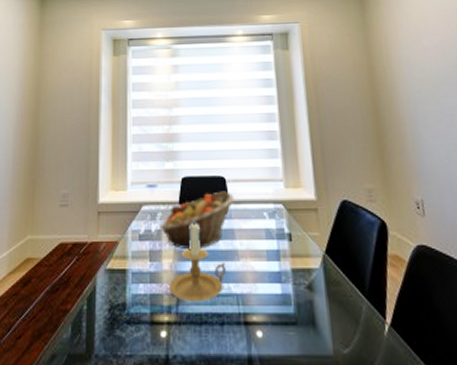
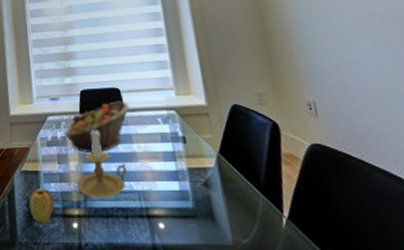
apple: none [112,290,141,331] -> present [29,189,54,223]

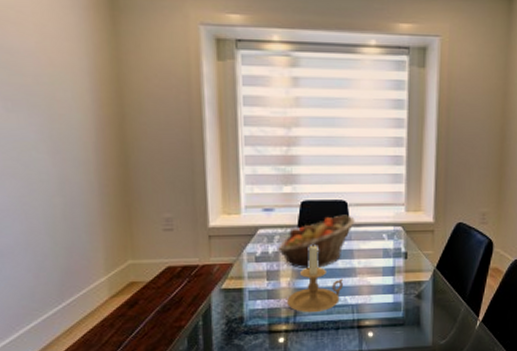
apple: present [29,189,54,223] -> none [229,306,259,341]

